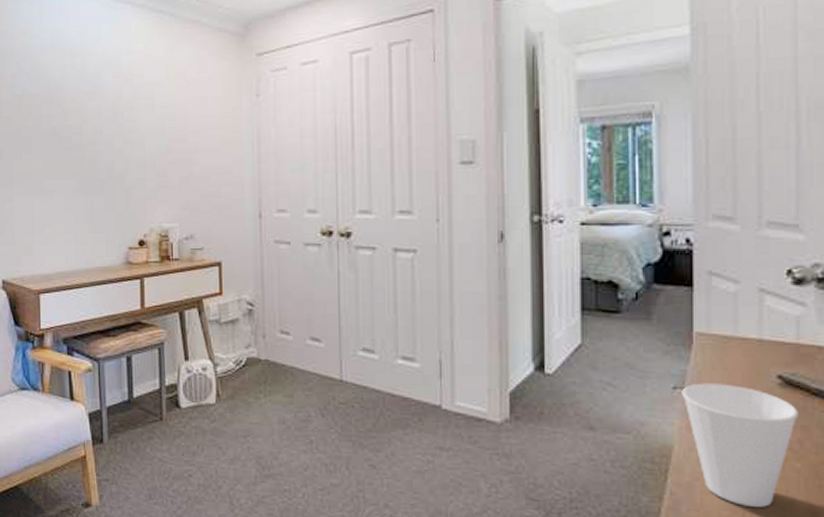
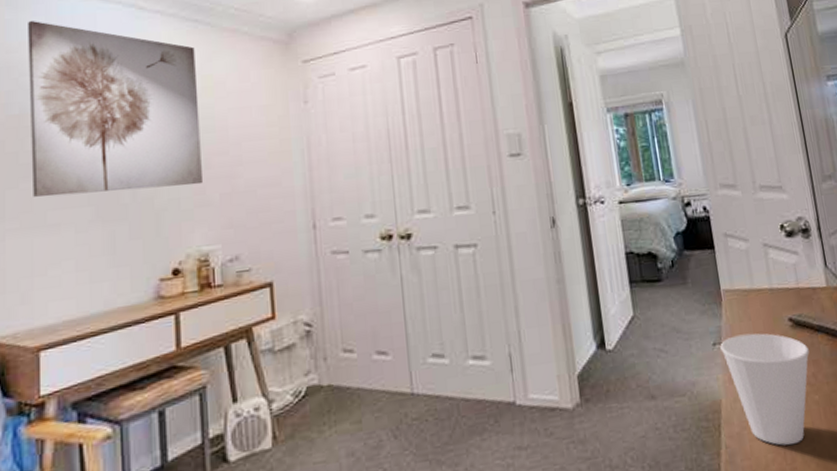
wall art: none [26,10,166,168] -> present [28,21,204,197]

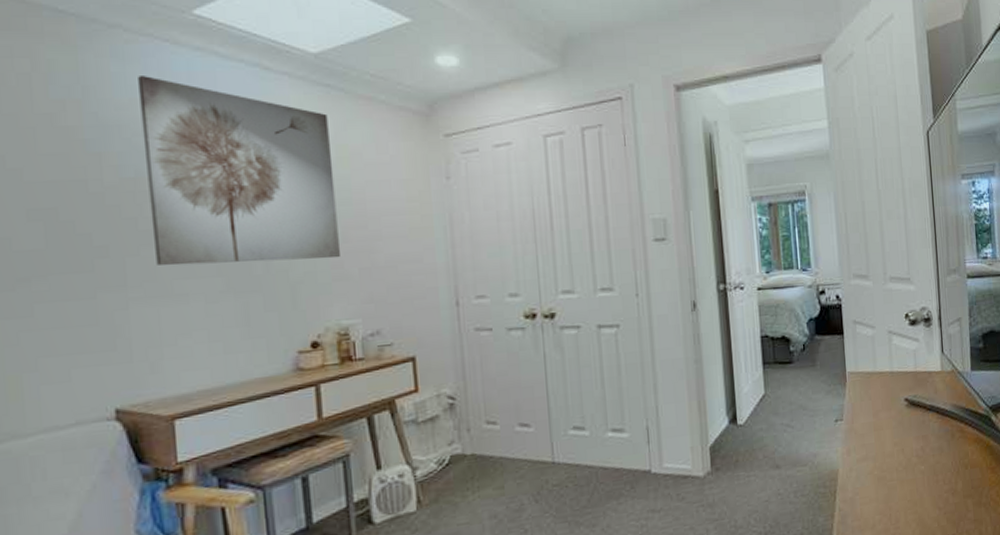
cup: present [720,333,810,446] -> none [841,411,920,509]

